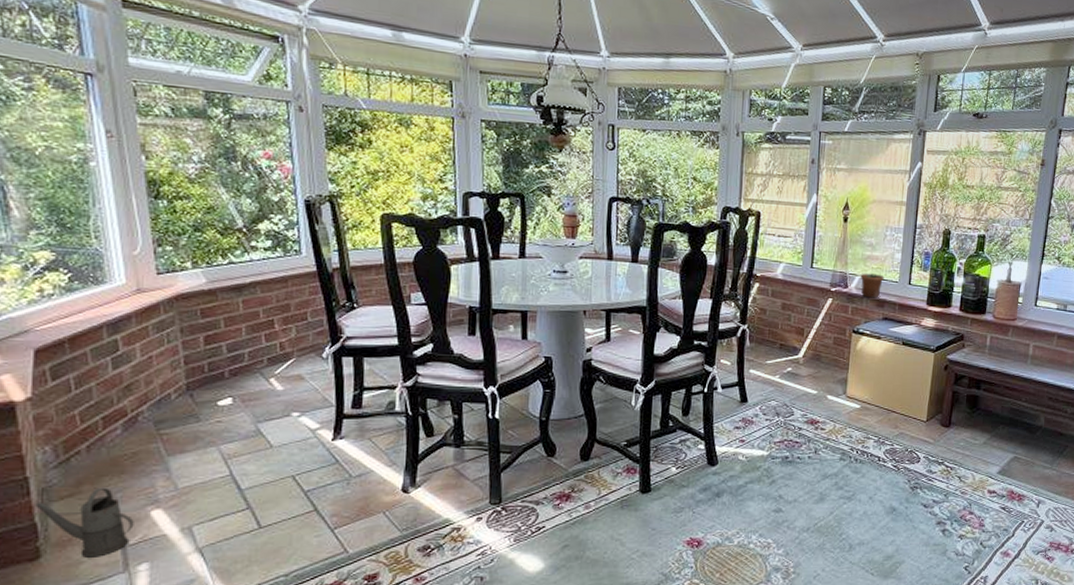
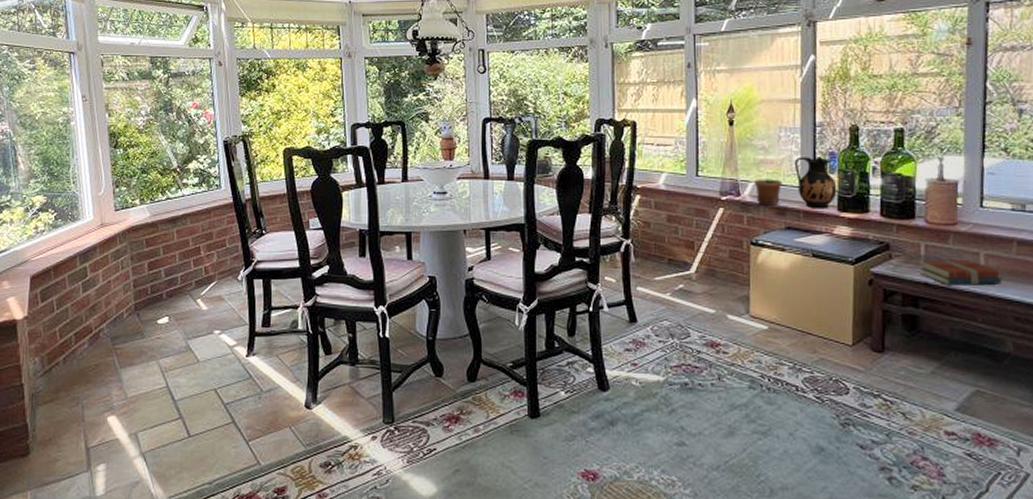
watering can: present [35,487,134,558] -> none [27,394,96,457]
ceramic jug: none [895,255,928,303] -> present [794,157,837,209]
books: none [985,350,1043,371] -> present [920,260,1002,286]

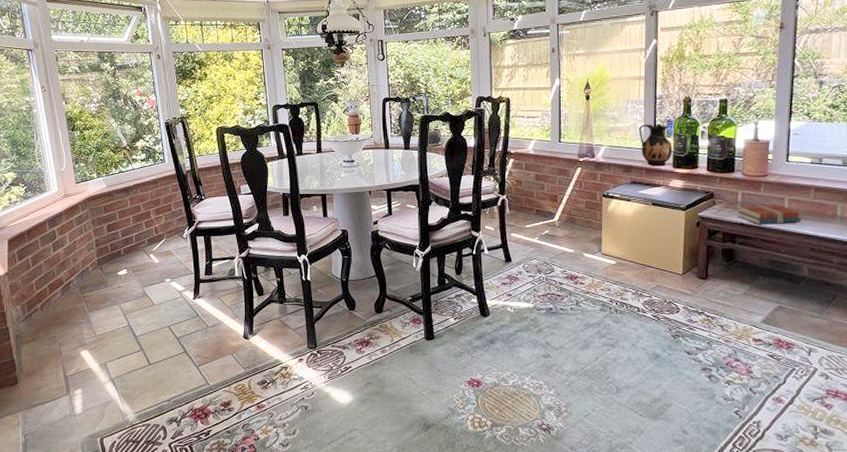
planter: present [754,179,783,206] -> none [606,143,629,165]

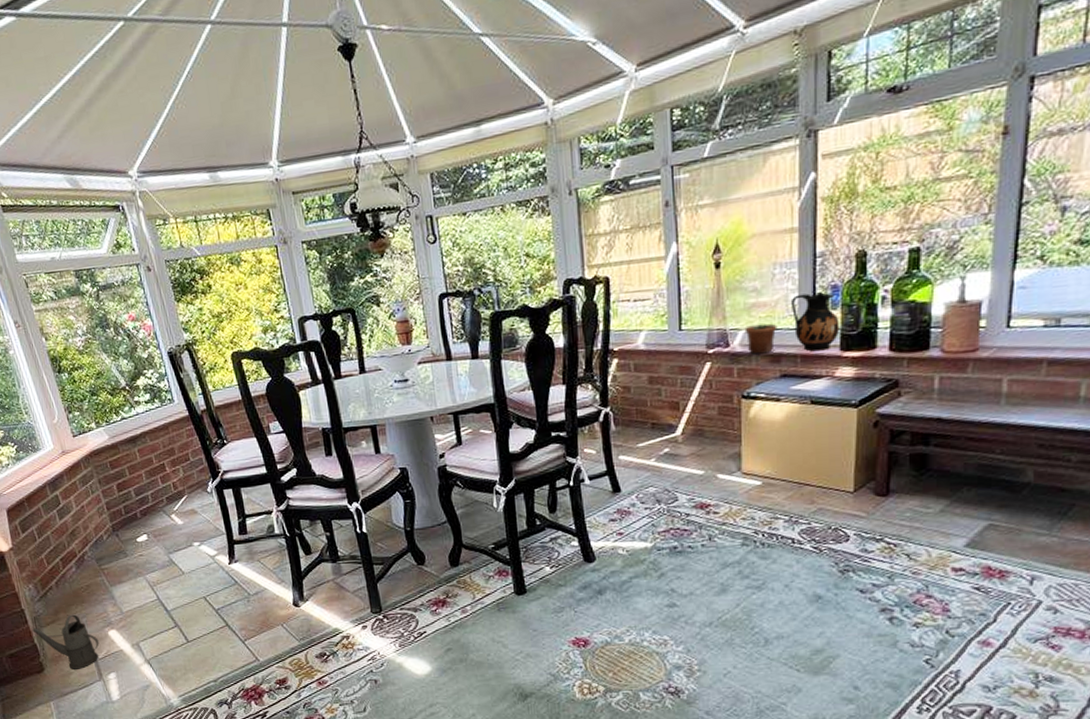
watering can: none [13,334,71,384] -> present [32,614,100,670]
planter: none [606,143,629,165] -> present [744,323,778,354]
books: present [738,204,801,224] -> none [933,388,1026,418]

